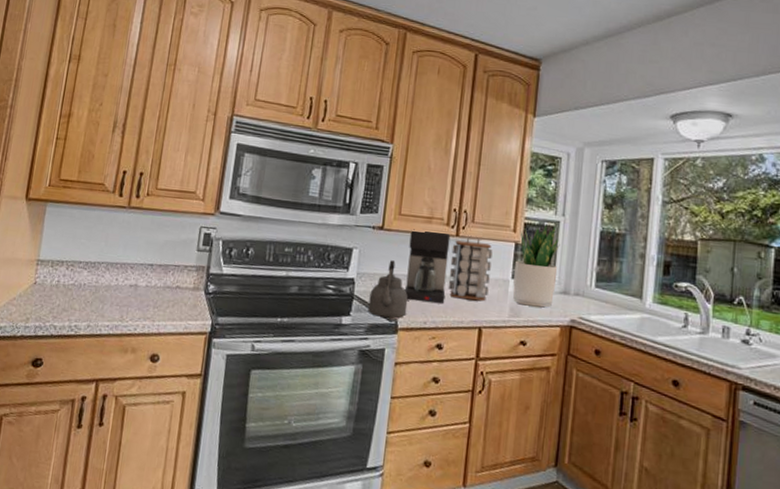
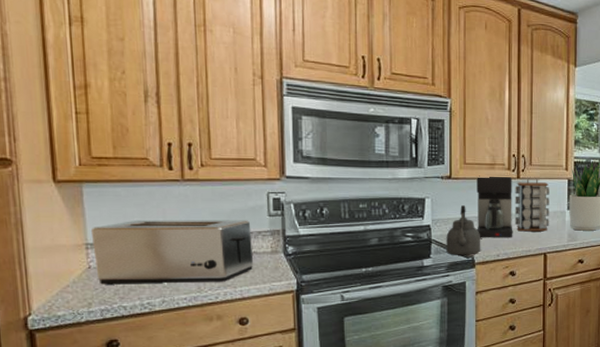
toaster: none [39,241,180,315] -> present [90,219,254,285]

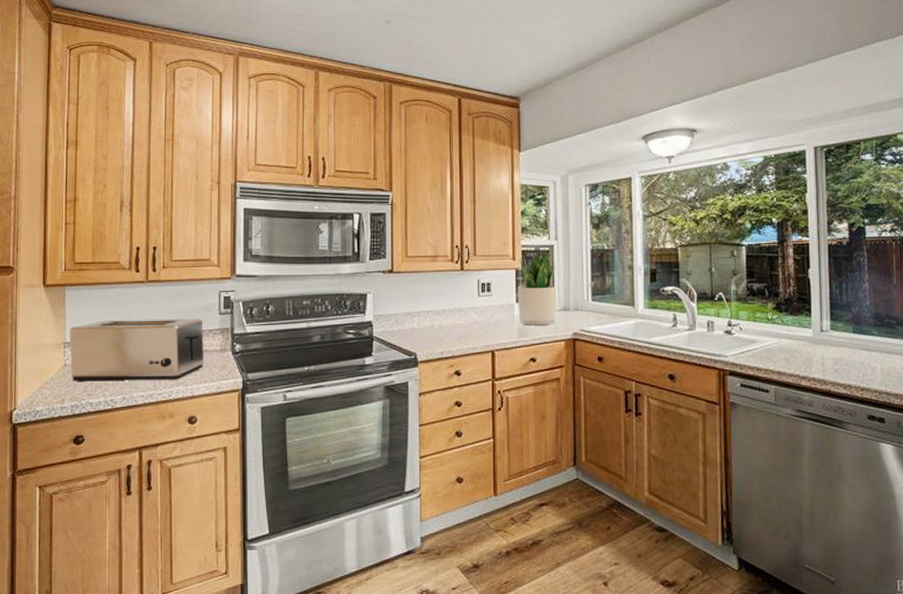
kettle: present [446,205,481,255] -> none [388,300,424,353]
coffee maker: present [477,174,513,238] -> none [419,267,458,335]
spice rack: present [514,176,550,232] -> none [458,268,496,327]

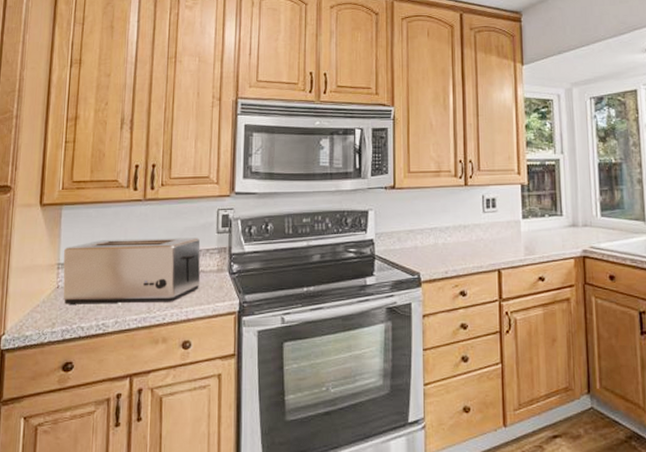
planter: present [518,249,556,326] -> none [524,163,564,243]

